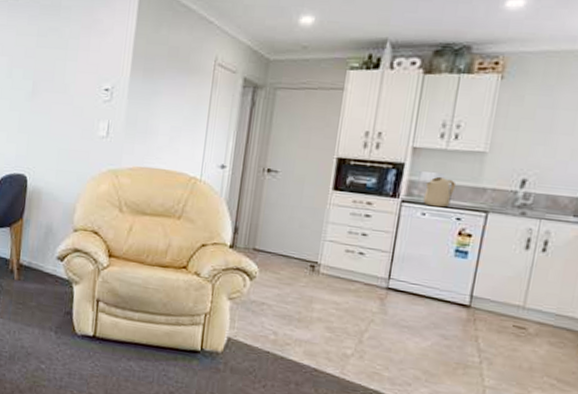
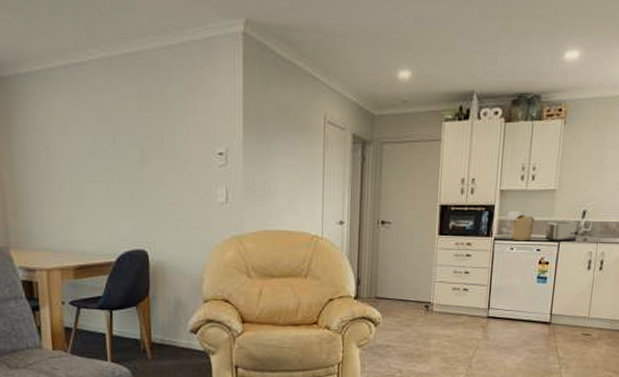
toaster: none [468,187,515,214] -> present [545,220,579,242]

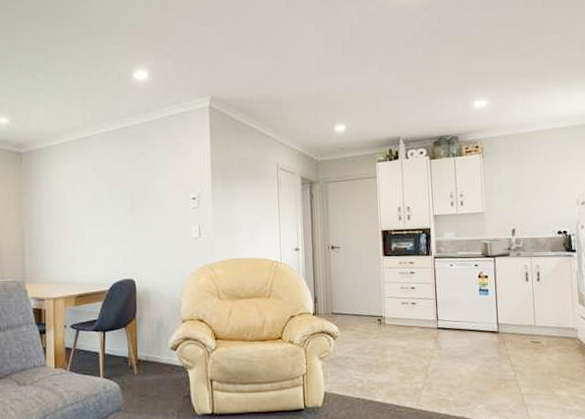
kettle: present [511,214,535,242] -> none [448,235,470,259]

